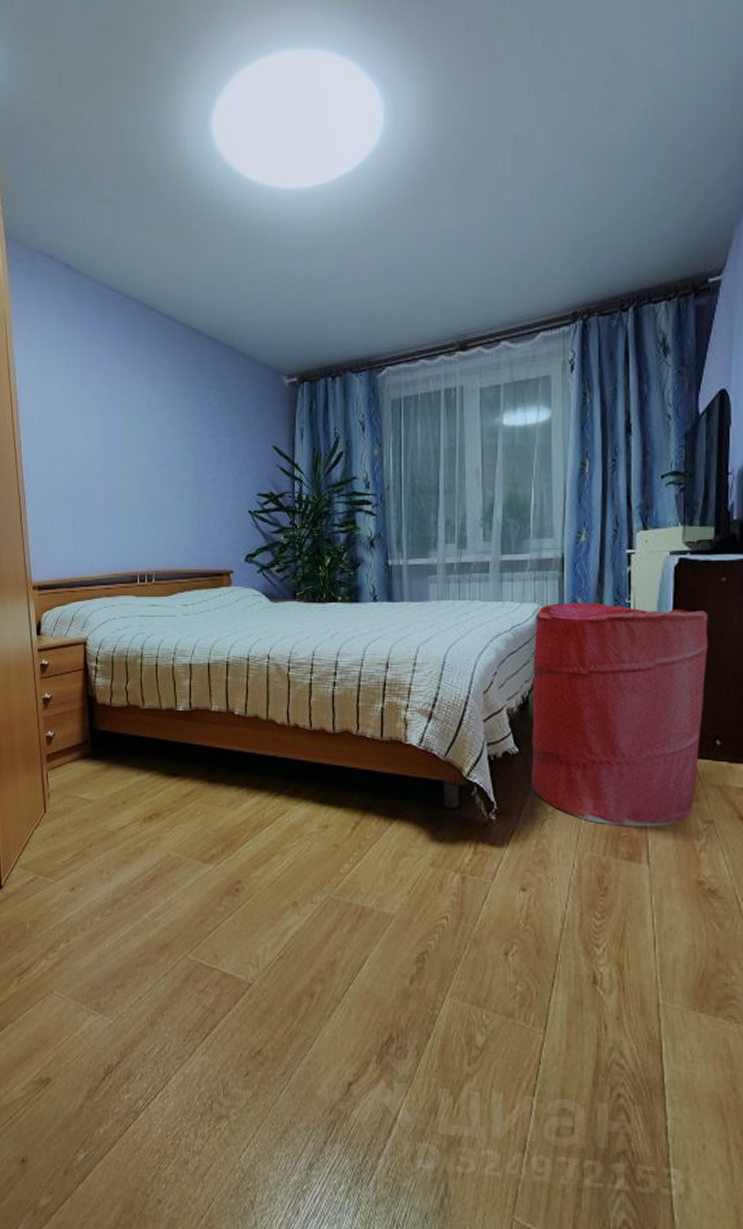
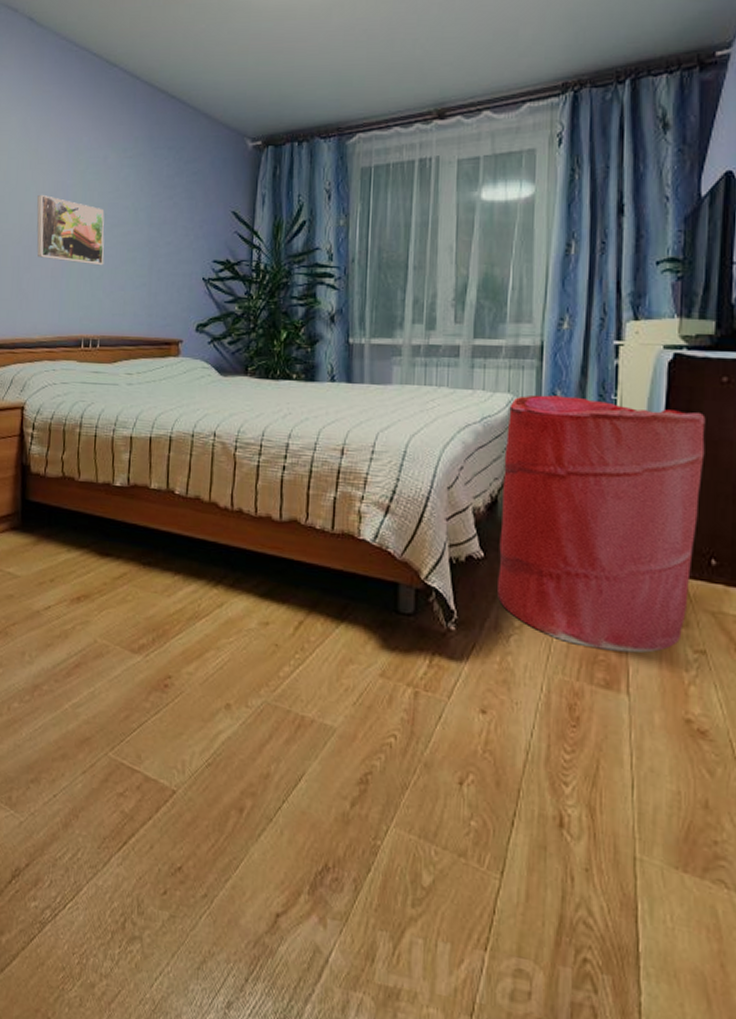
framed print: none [85,437,154,504] -> present [37,194,105,266]

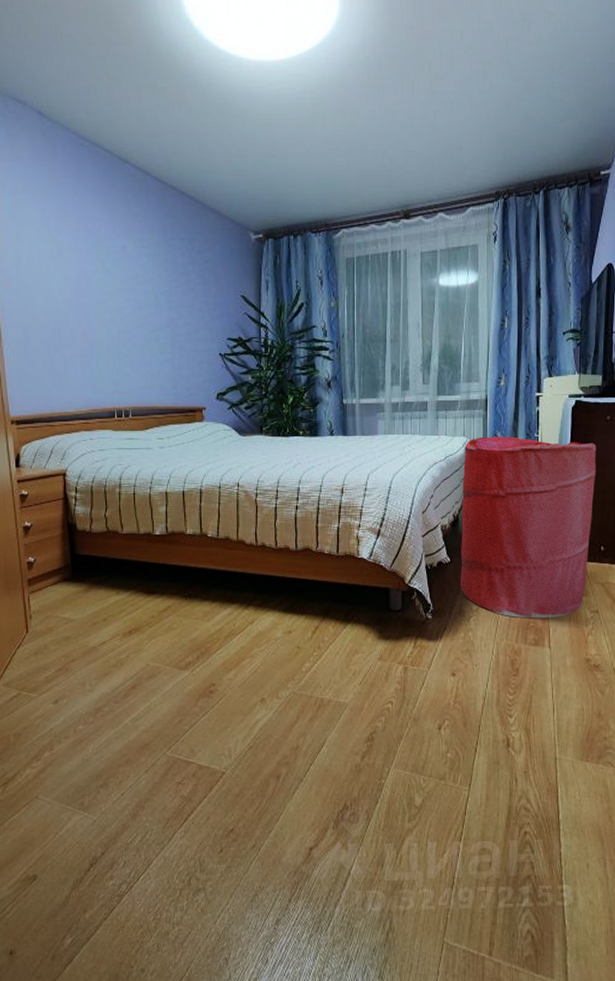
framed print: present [37,194,105,266] -> none [62,280,130,345]

